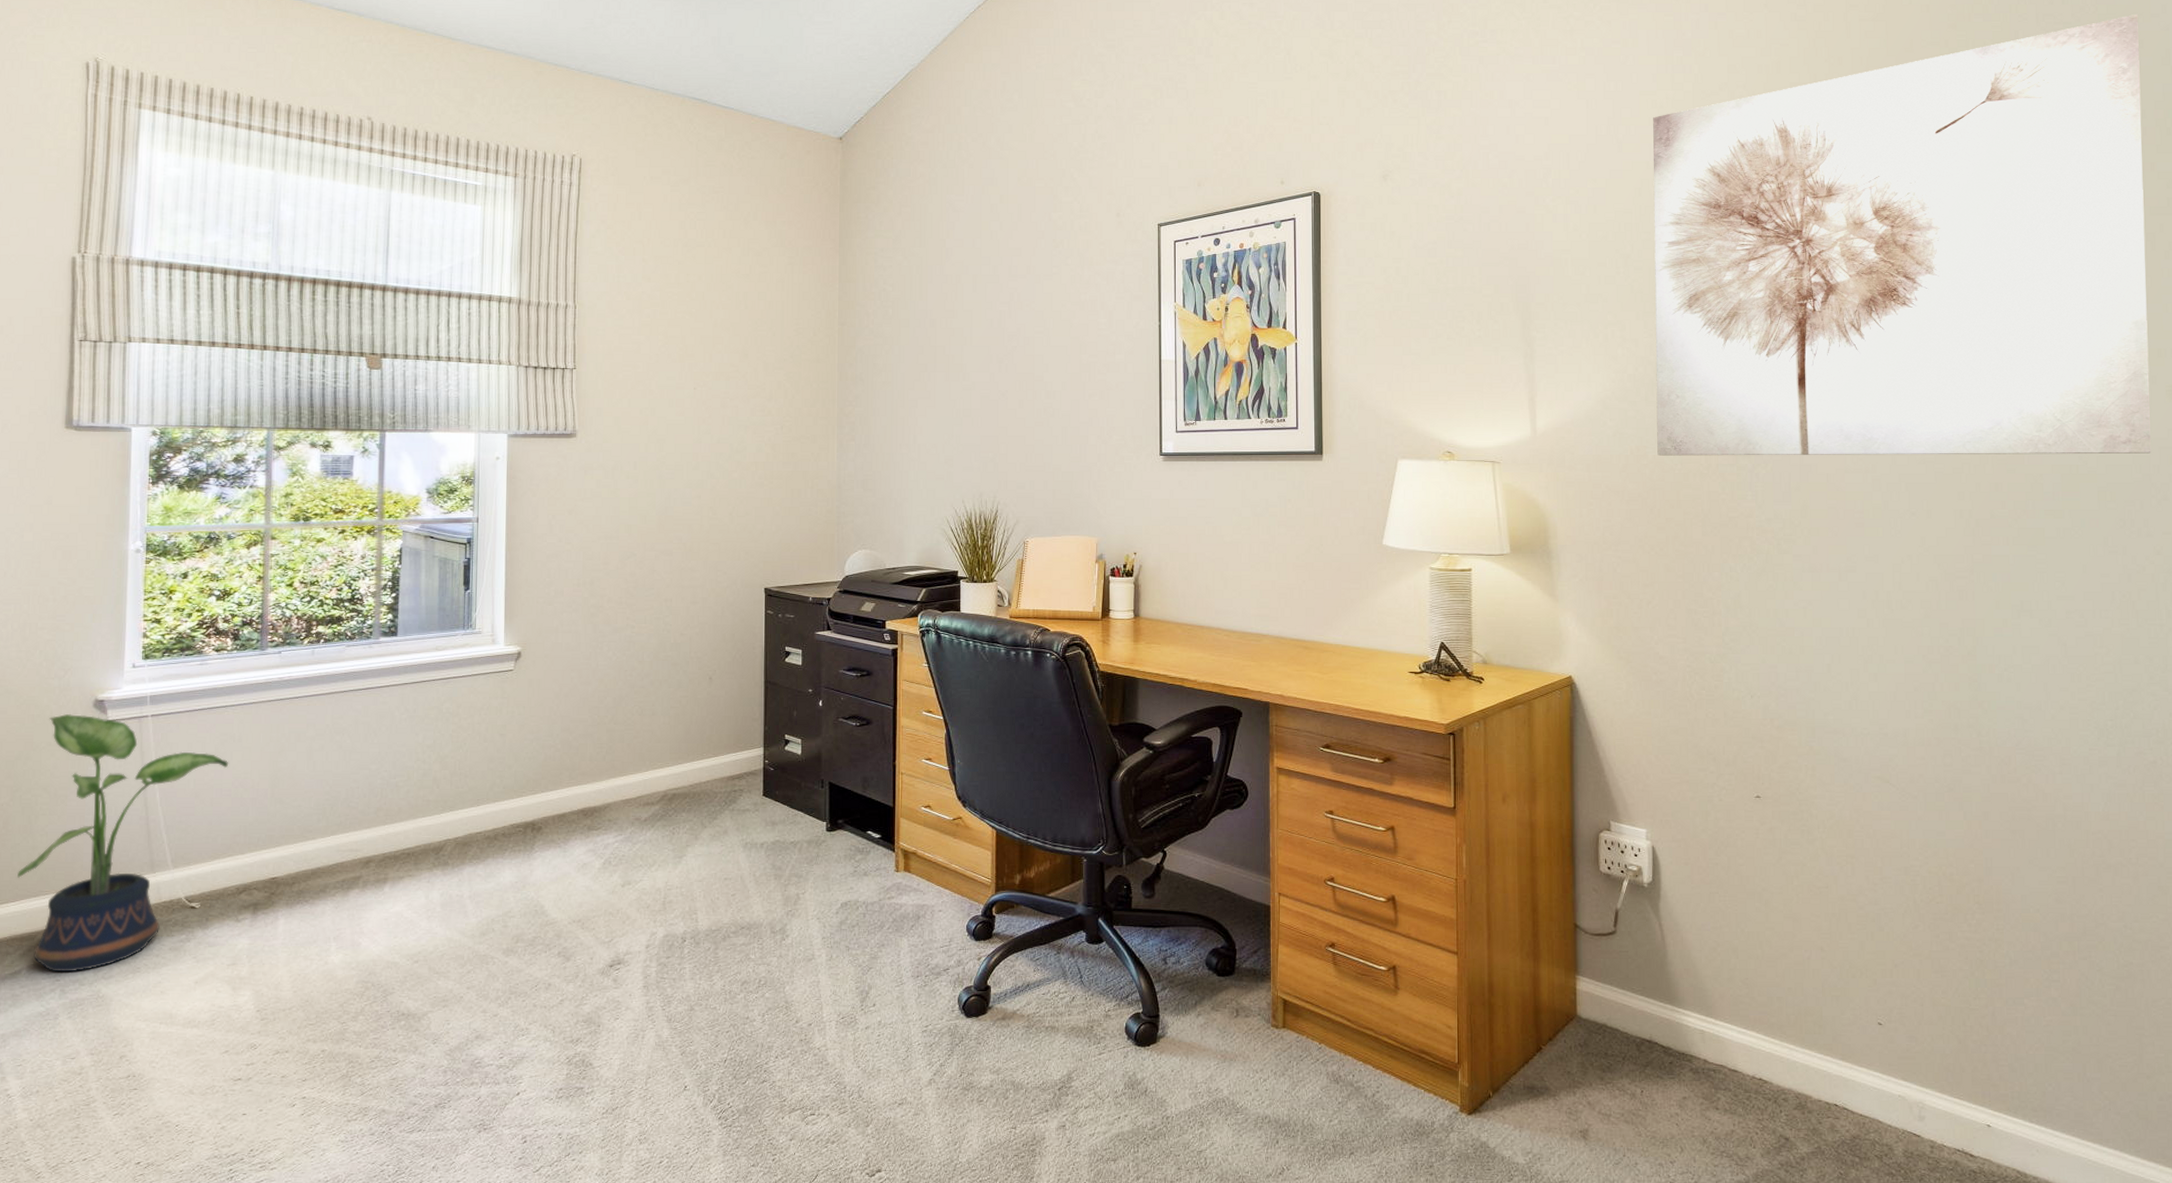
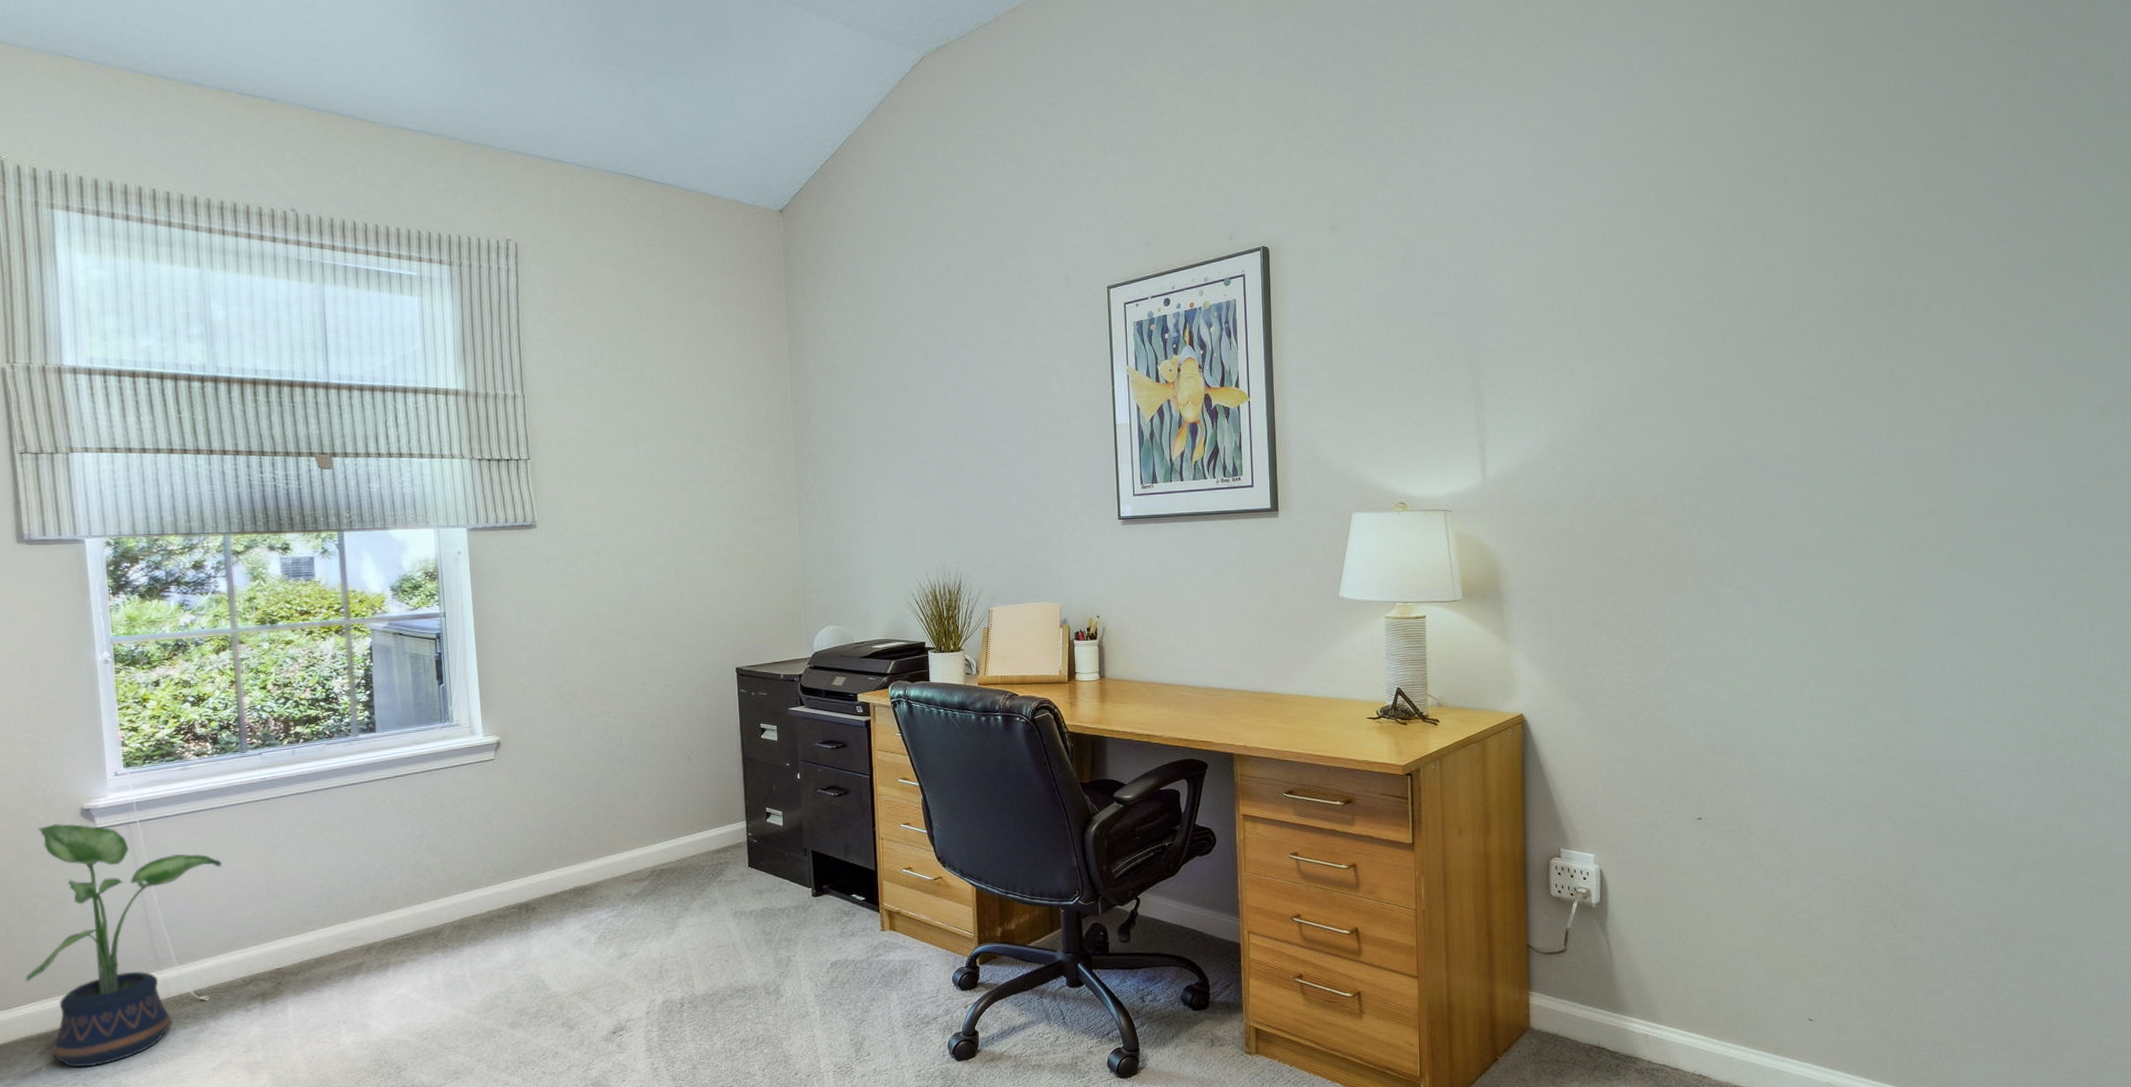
wall art: present [1653,14,2151,456] -> none [1600,29,2083,497]

